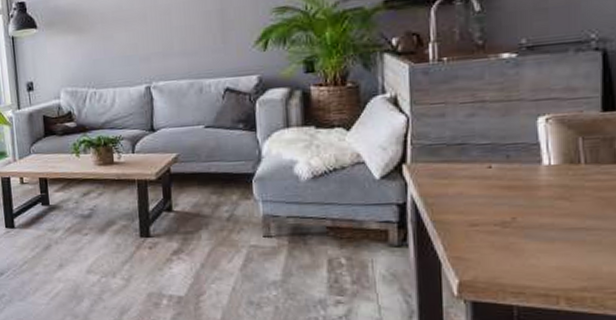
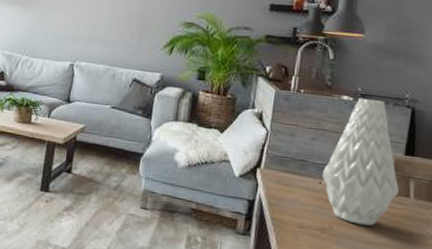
vase: none [491,49,603,210] -> present [322,97,400,226]

